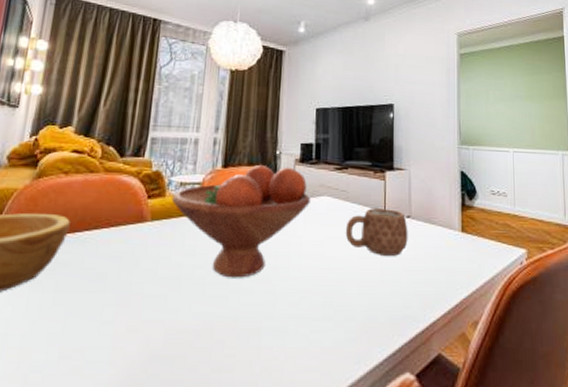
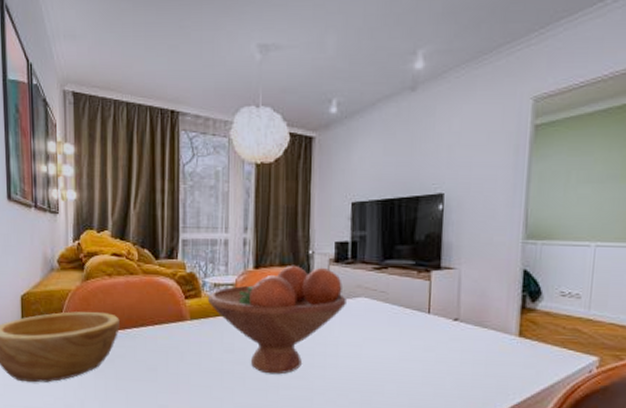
mug: present [345,207,408,256] -> none [384,309,455,359]

